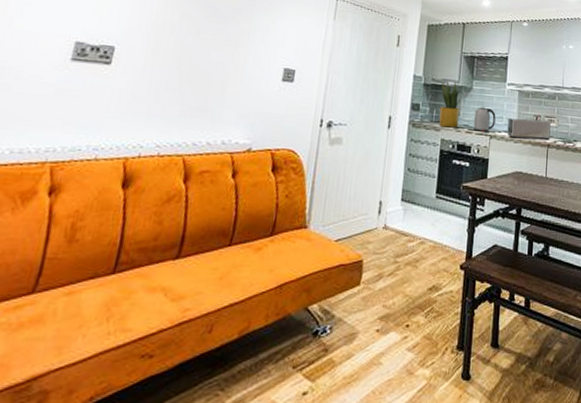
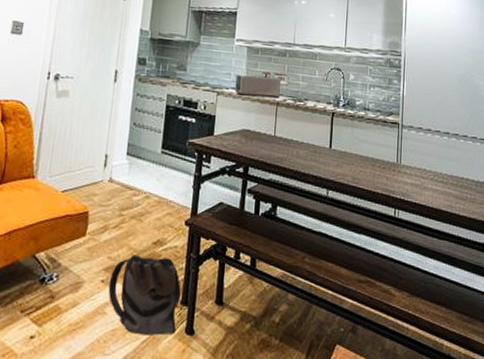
backpack: none [383,302,457,384] -> present [108,255,181,336]
planter: present [438,81,463,128] -> none [165,35,190,84]
kettle: present [473,106,496,133] -> none [200,62,224,89]

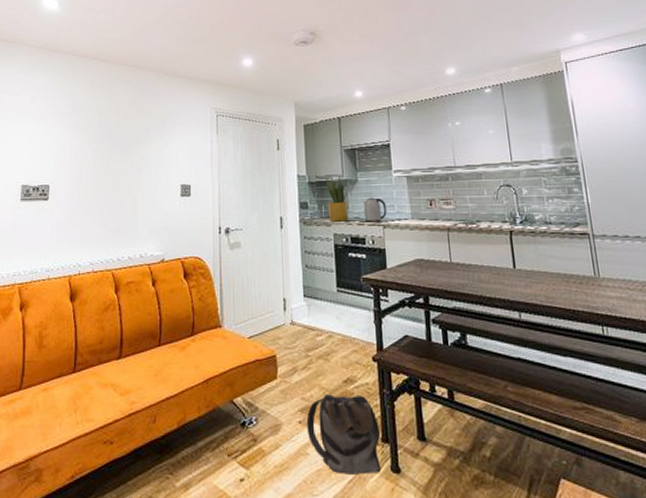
planter: none [165,35,190,84] -> present [325,176,349,222]
kettle: none [200,62,224,89] -> present [364,197,387,224]
toaster: present [235,73,281,99] -> none [399,203,449,225]

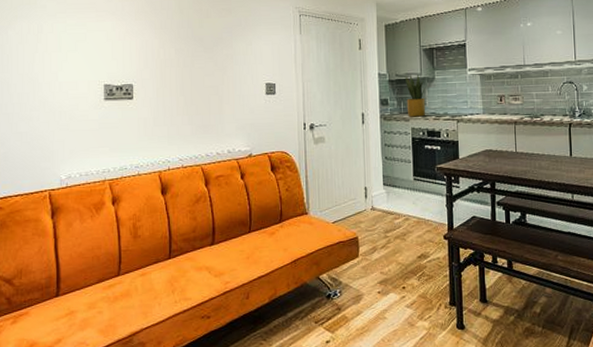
backpack: present [306,394,381,475] -> none [384,268,448,333]
kettle: present [364,197,387,224] -> none [440,94,461,118]

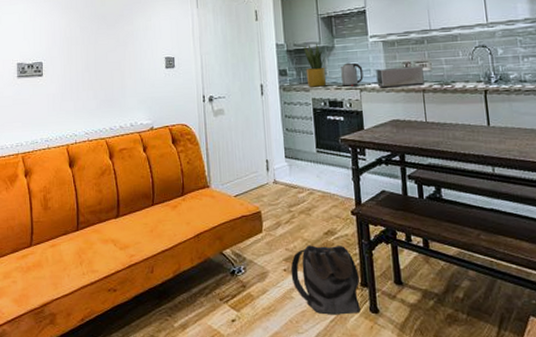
backpack: none [384,268,448,333] -> present [290,245,361,315]
kettle: none [440,94,461,118] -> present [341,62,364,88]
toaster: none [472,99,516,119] -> present [376,65,424,88]

